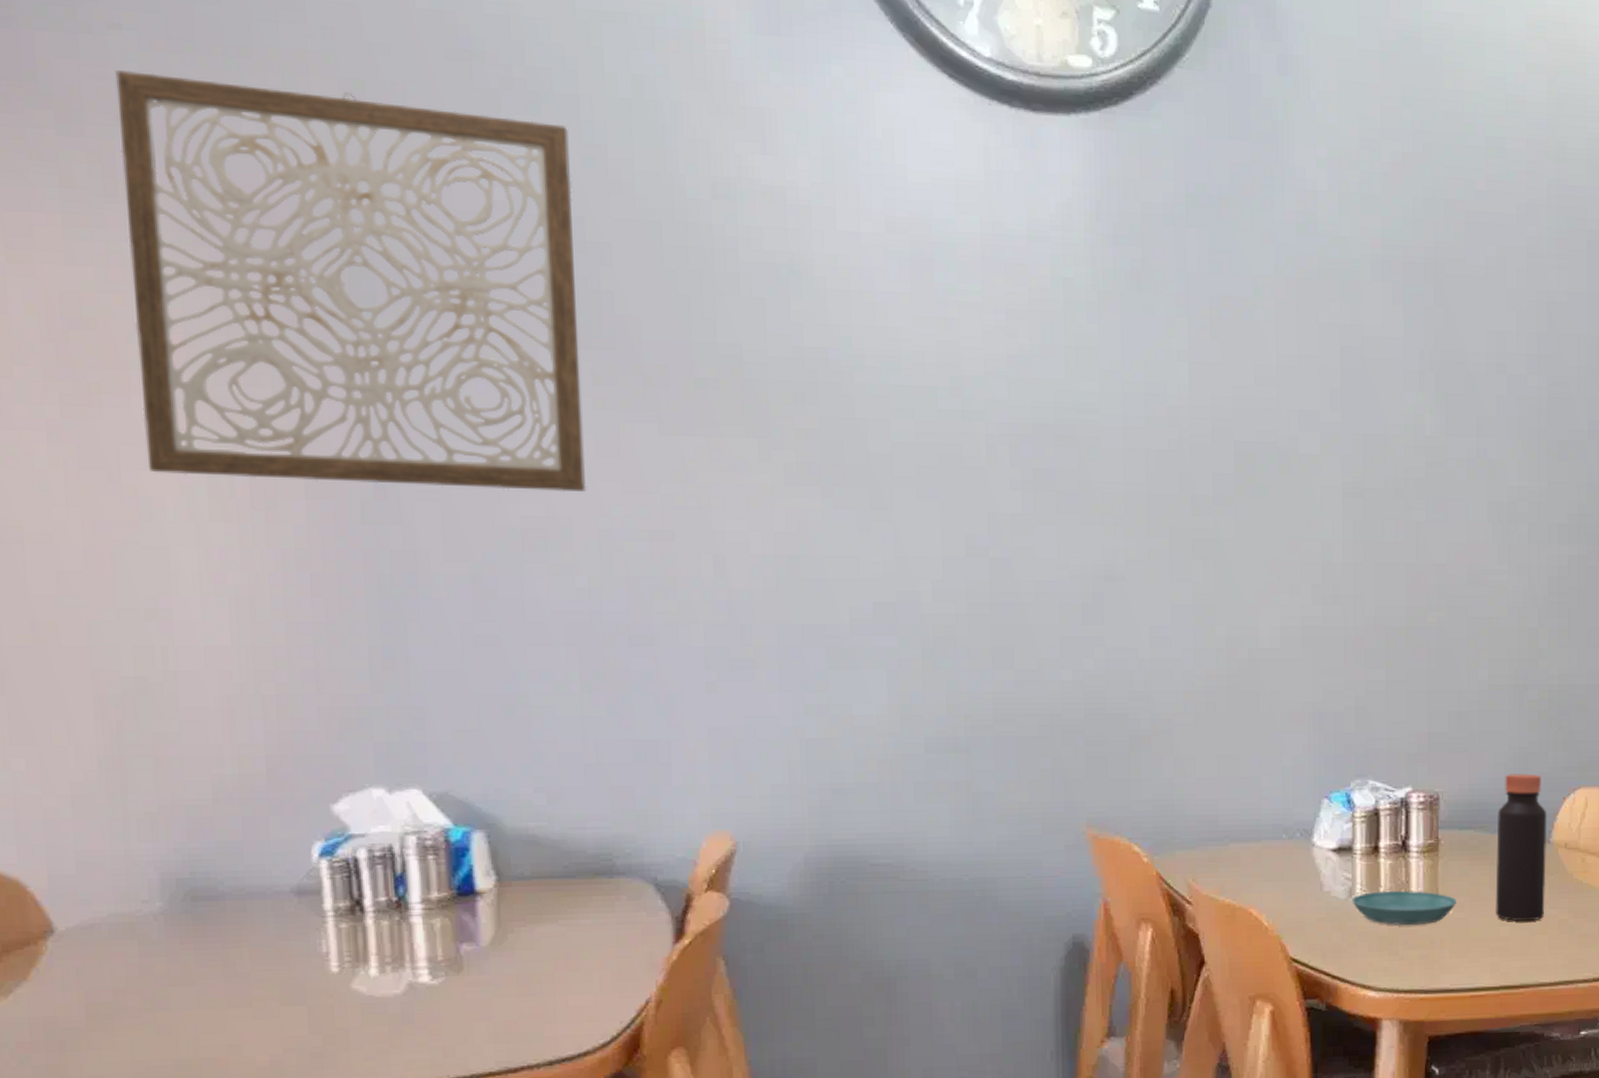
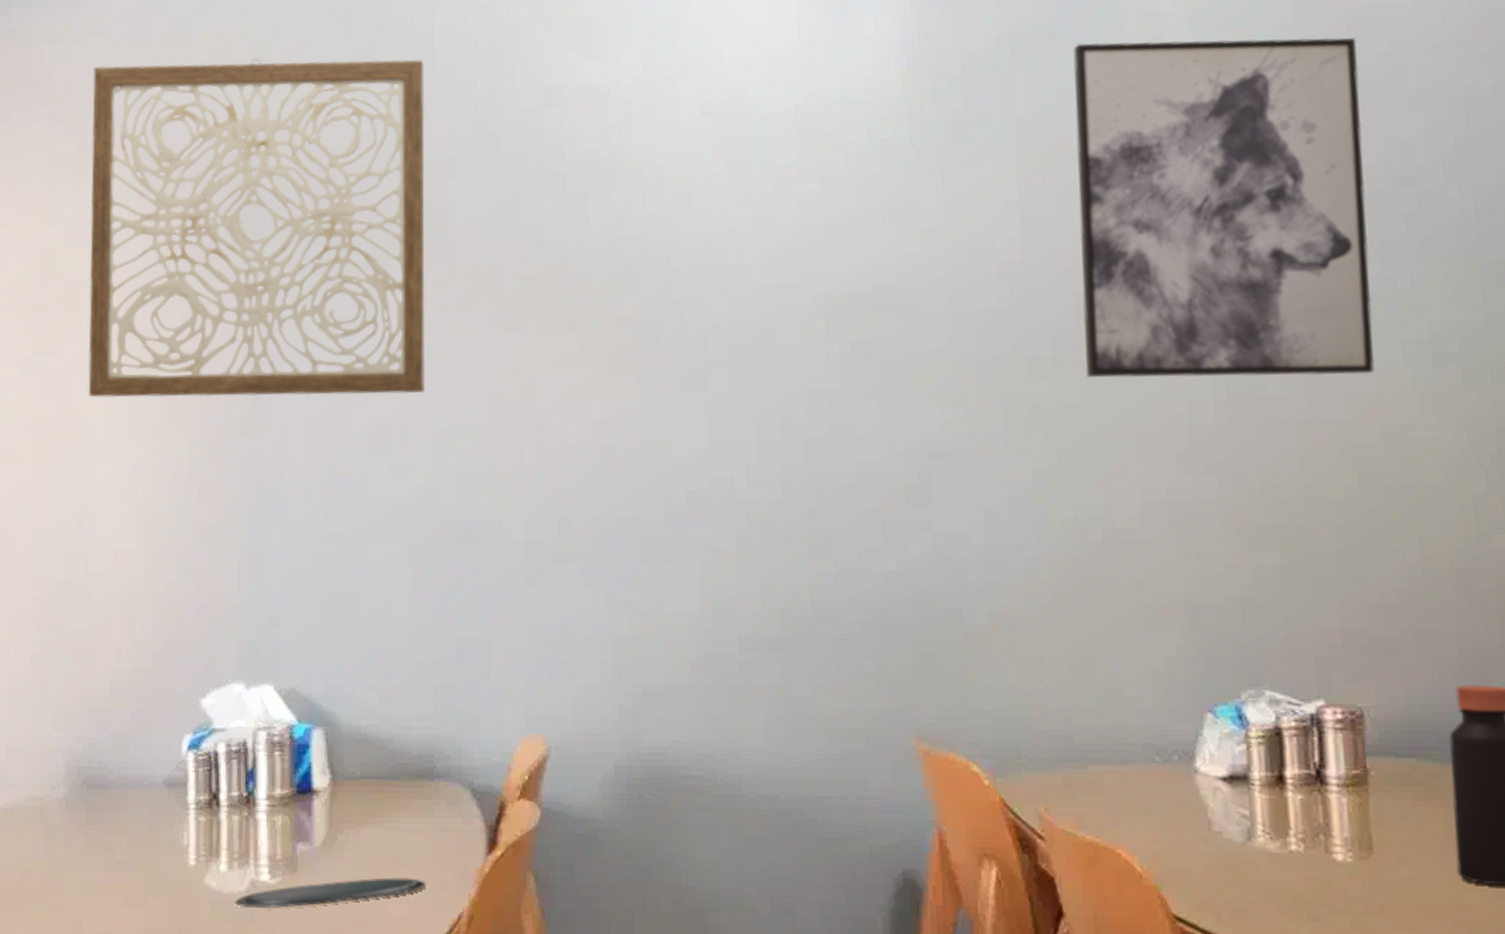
oval tray: none [390,969,610,1009] -> present [235,877,426,909]
wall art: none [1239,210,1472,527] -> present [1073,37,1375,378]
saucer: present [1352,890,1457,926] -> none [1251,834,1399,883]

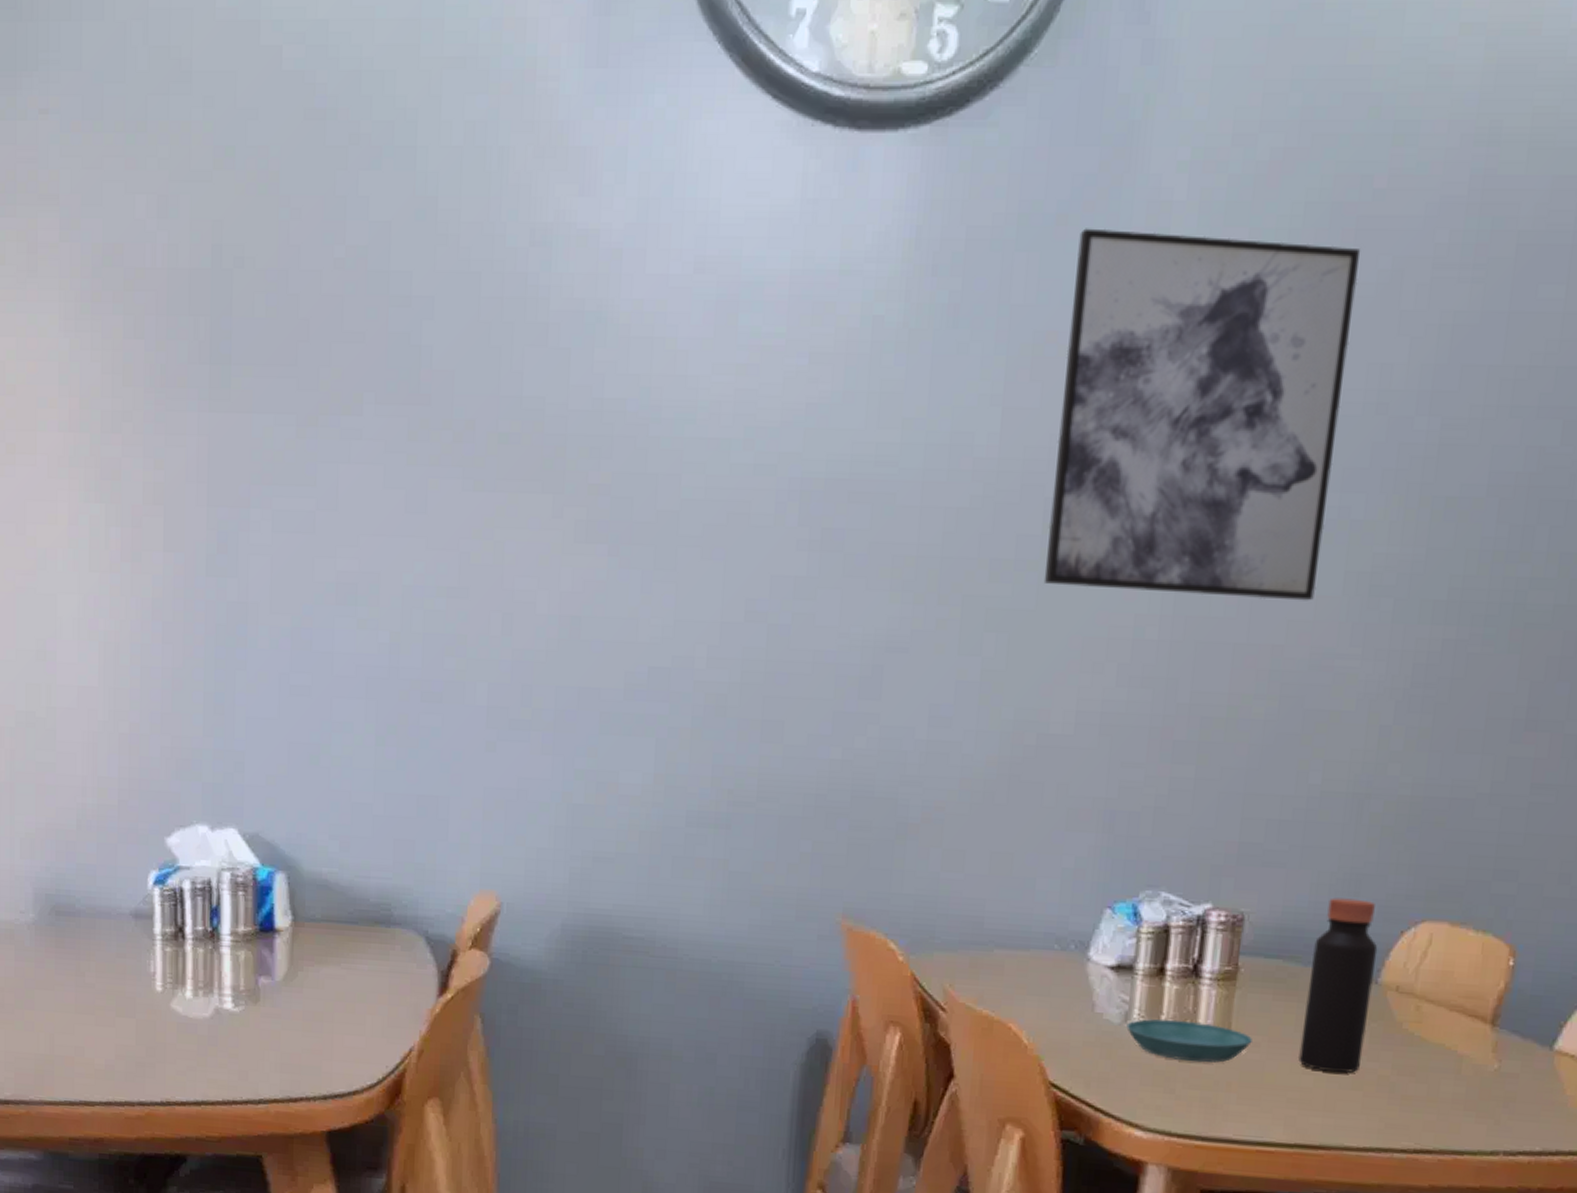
wall art: present [88,58,426,398] -> none [42,153,404,548]
oval tray: present [235,877,426,909] -> none [200,1012,381,1034]
saucer: none [1251,834,1399,883] -> present [1126,1019,1252,1063]

